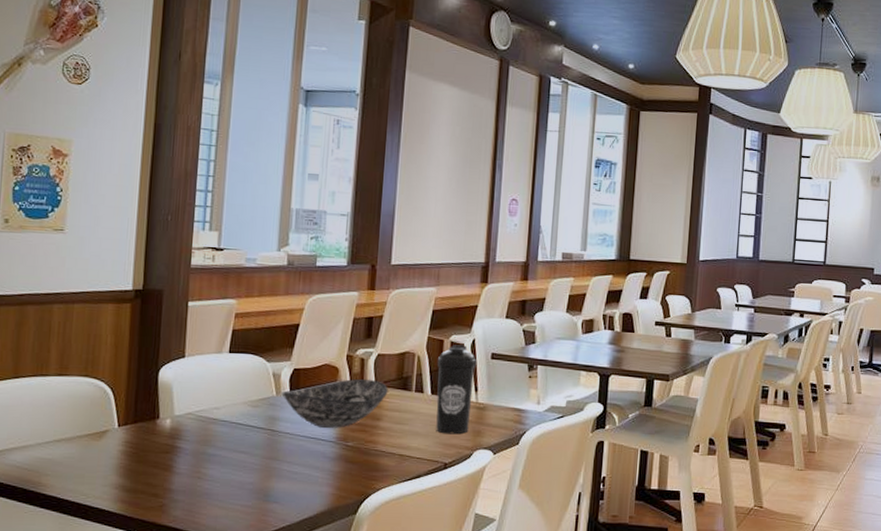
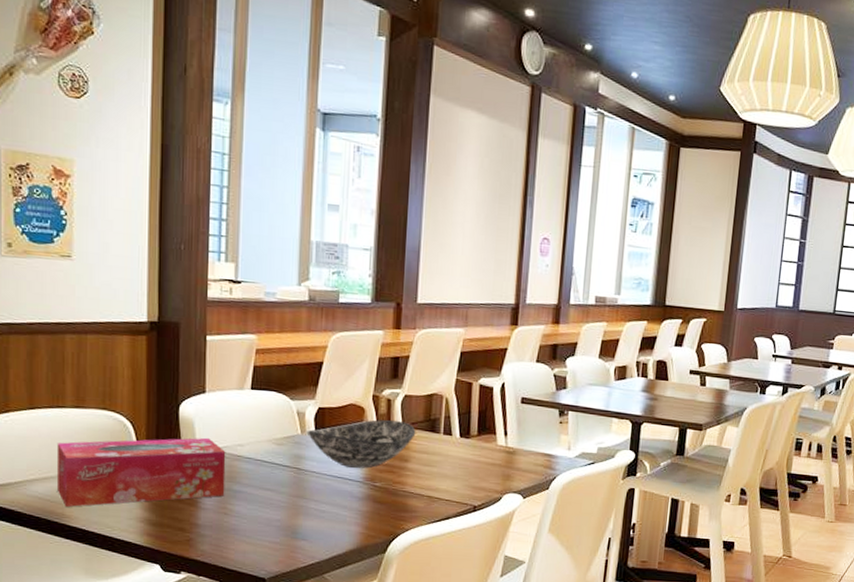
tissue box: none [34,401,202,475] -> present [56,437,226,507]
water bottle: present [436,344,476,435] -> none [465,387,506,478]

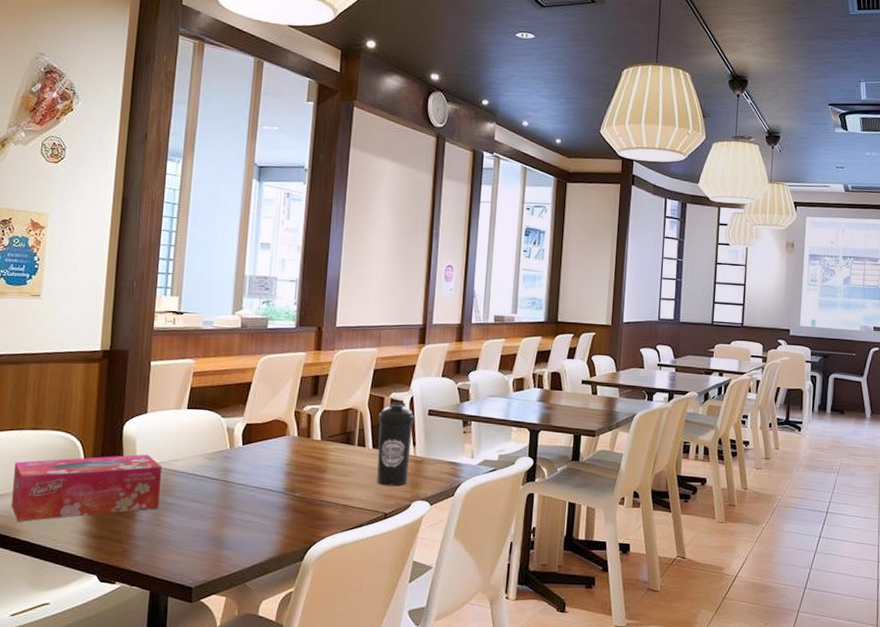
bowl: present [306,419,416,468] -> none [235,433,333,480]
water bottle: none [465,387,506,478] -> present [377,401,414,486]

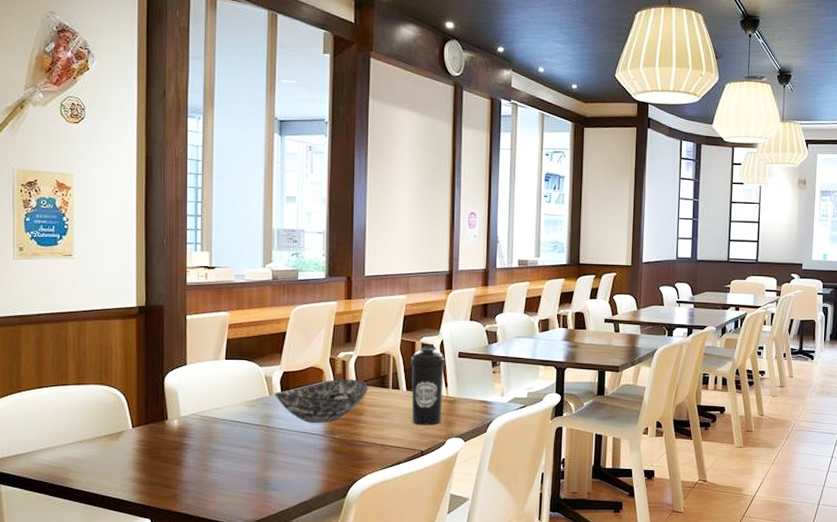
tissue box: present [10,454,163,522] -> none [61,404,205,472]
bowl: none [235,433,333,480] -> present [274,378,368,423]

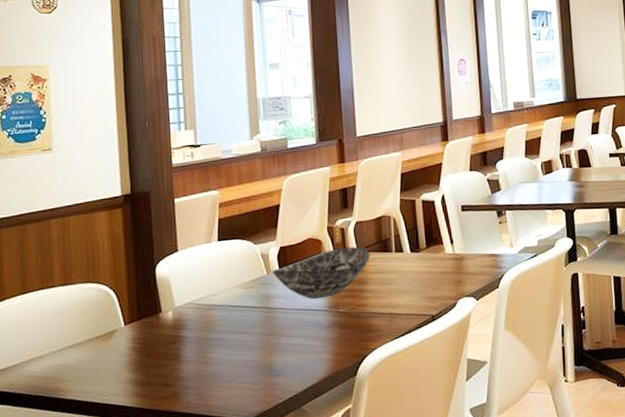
water bottle: present [410,345,445,425] -> none [411,201,450,288]

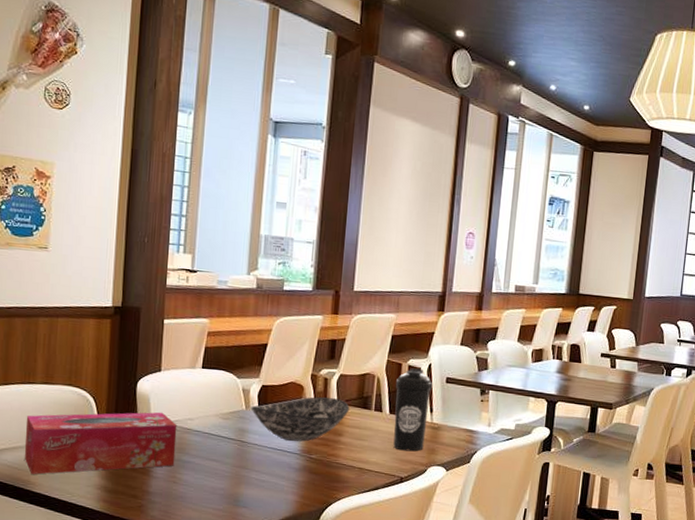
tissue box: none [48,292,203,381] -> present [24,412,177,475]
water bottle: none [411,201,450,288] -> present [393,368,432,452]

